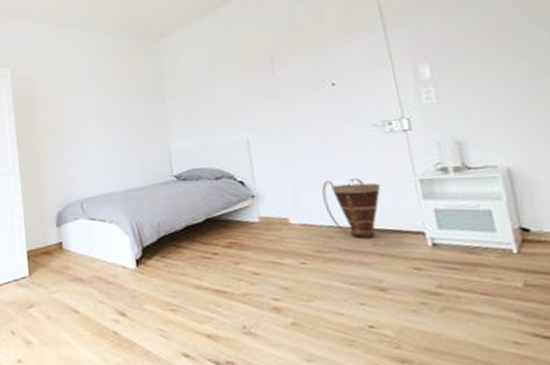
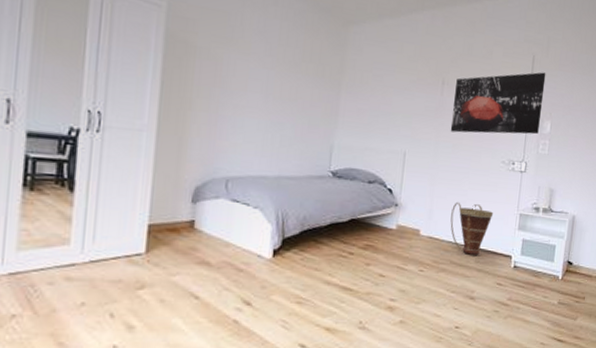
wall art: none [287,14,415,108] -> present [450,72,546,135]

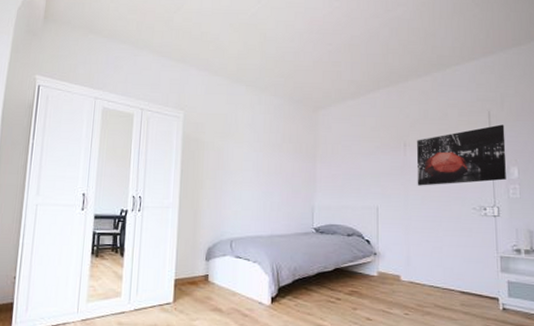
basket: present [450,201,494,255] -> none [429,248,472,298]

